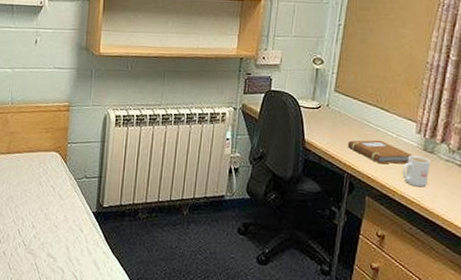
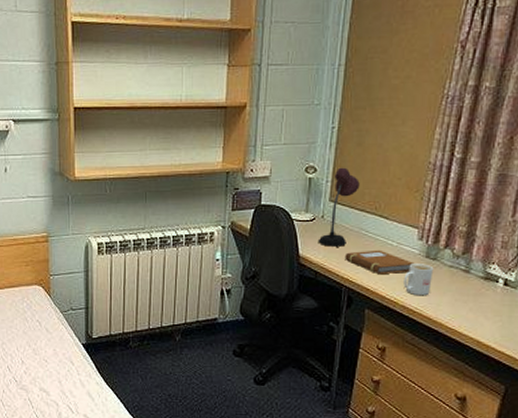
desk lamp: none [322,61,363,135] -> present [318,167,360,247]

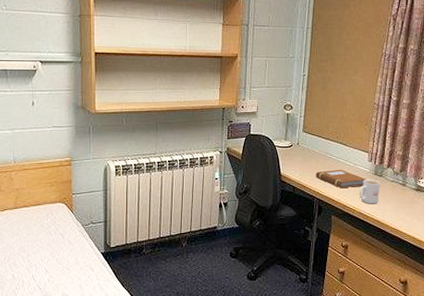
desk lamp: present [318,167,360,247] -> none [295,106,325,167]

